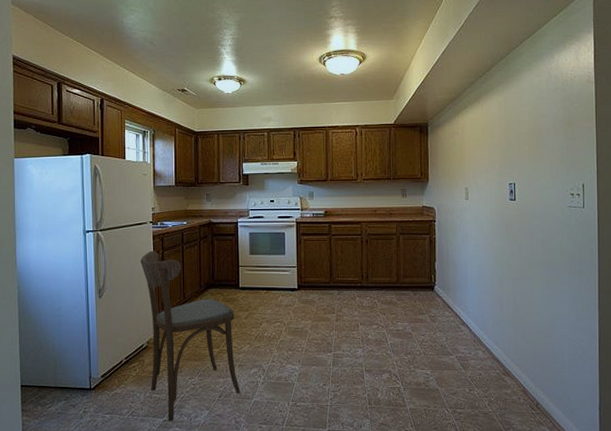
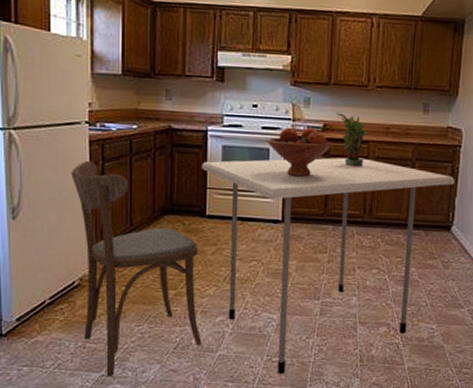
dining table: none [235,235,433,417] -> present [202,157,455,375]
fruit bowl: none [283,215,333,253] -> present [267,127,332,177]
potted plant: none [333,202,360,243] -> present [335,113,368,167]

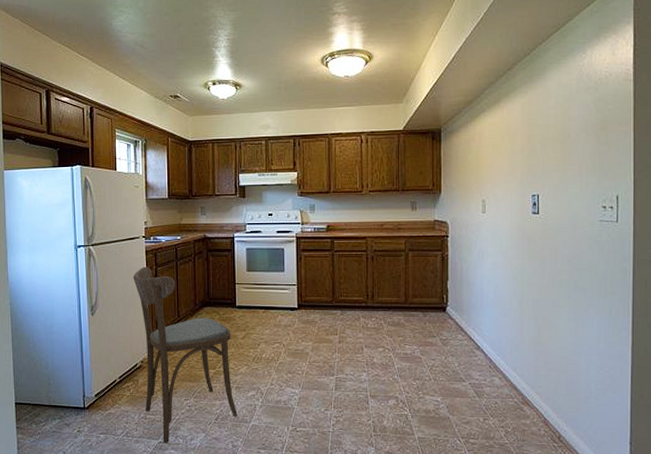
dining table: present [202,157,455,375] -> none [231,251,445,443]
fruit bowl: present [267,127,332,177] -> none [282,229,335,270]
potted plant: present [335,113,368,167] -> none [336,215,365,260]

